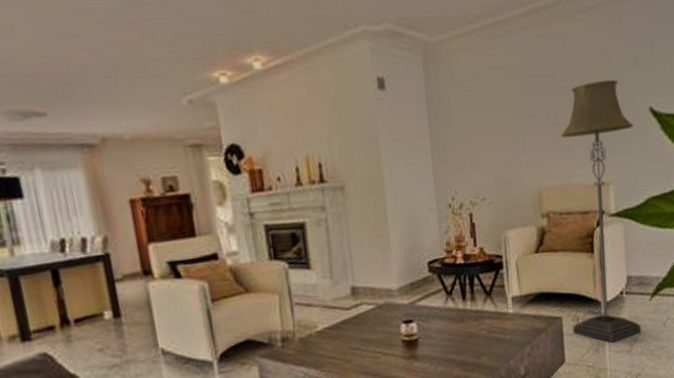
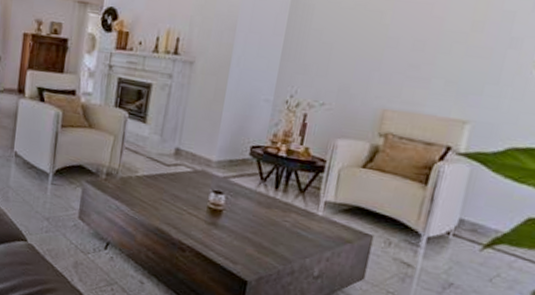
floor lamp: present [561,79,642,343] -> none [380,17,514,279]

